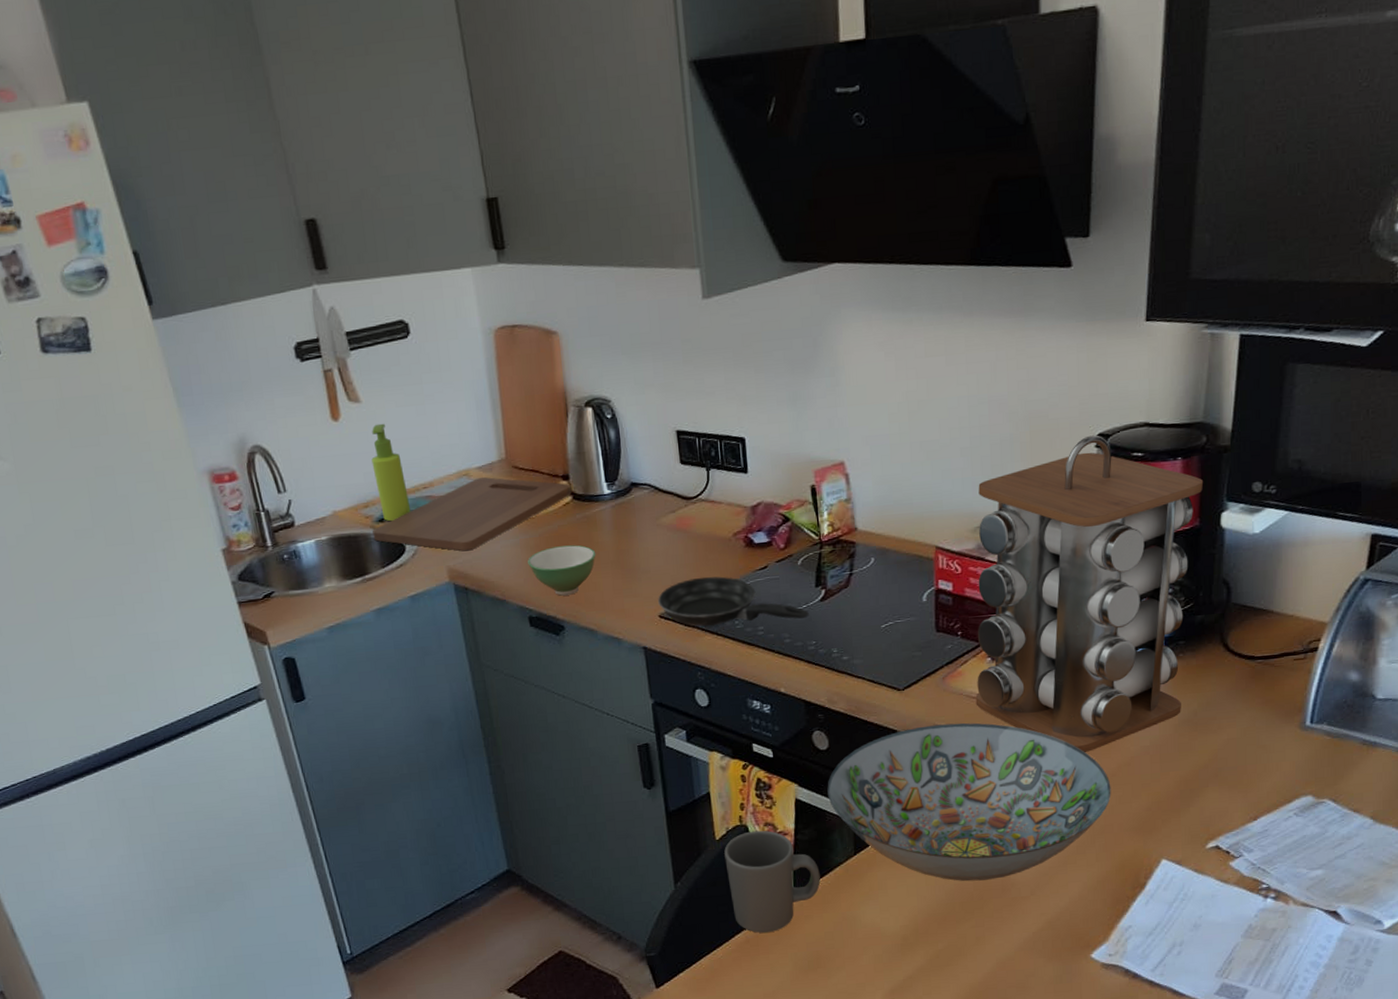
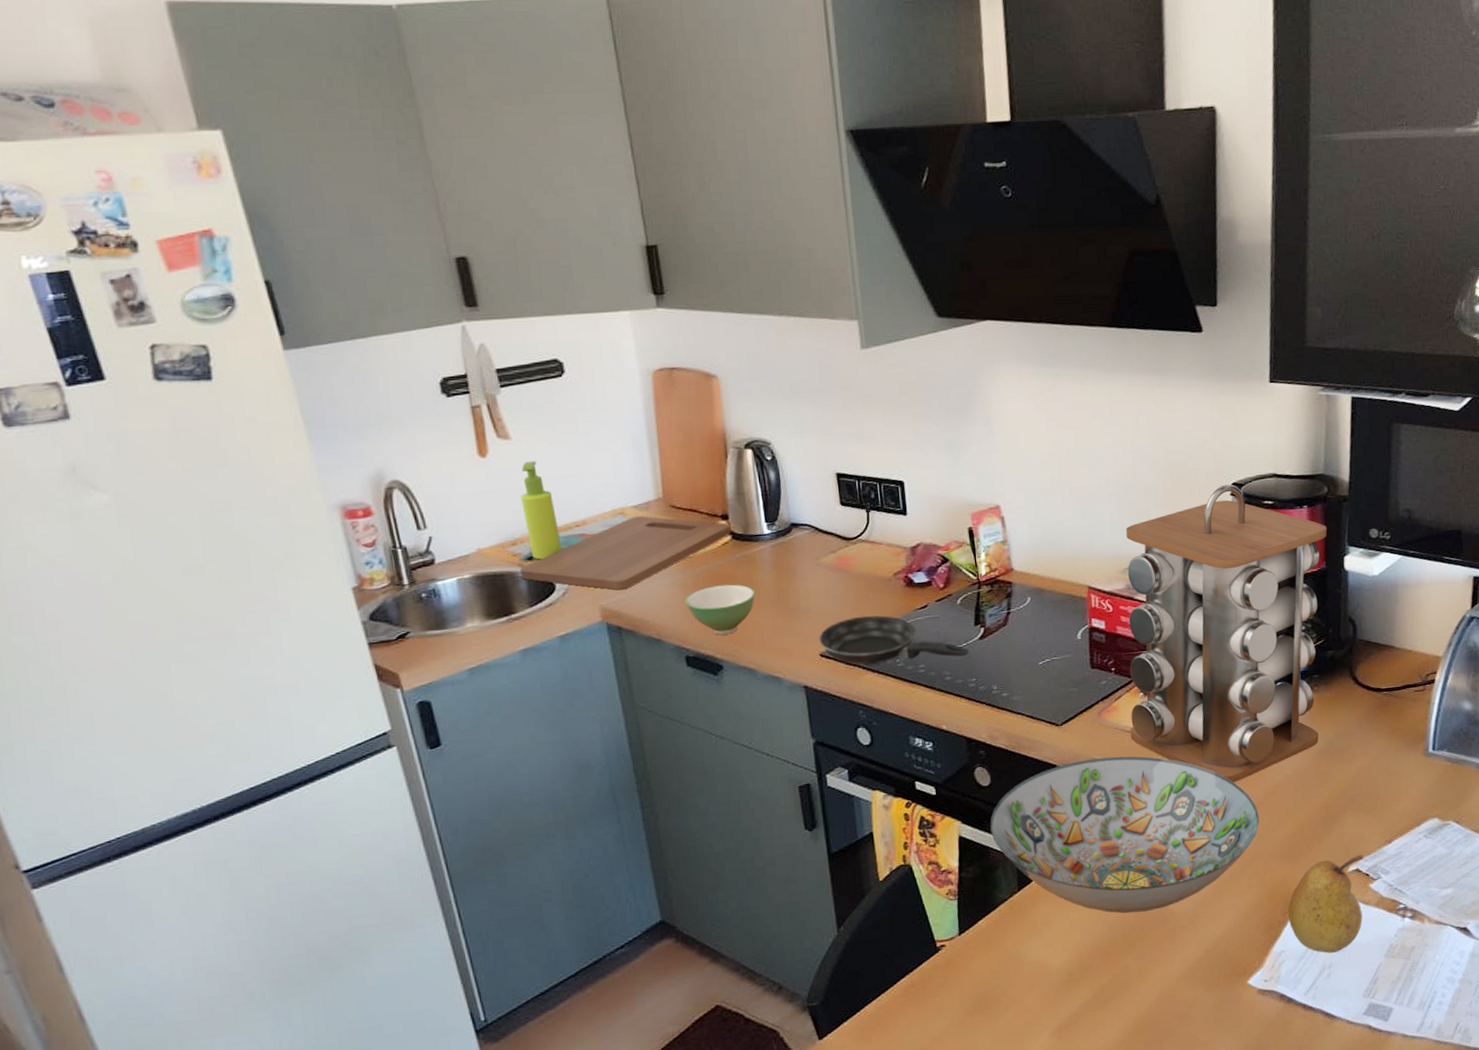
mug: present [724,830,821,933] -> none [888,869,986,976]
fruit: none [1137,831,1224,931] -> present [1287,854,1363,954]

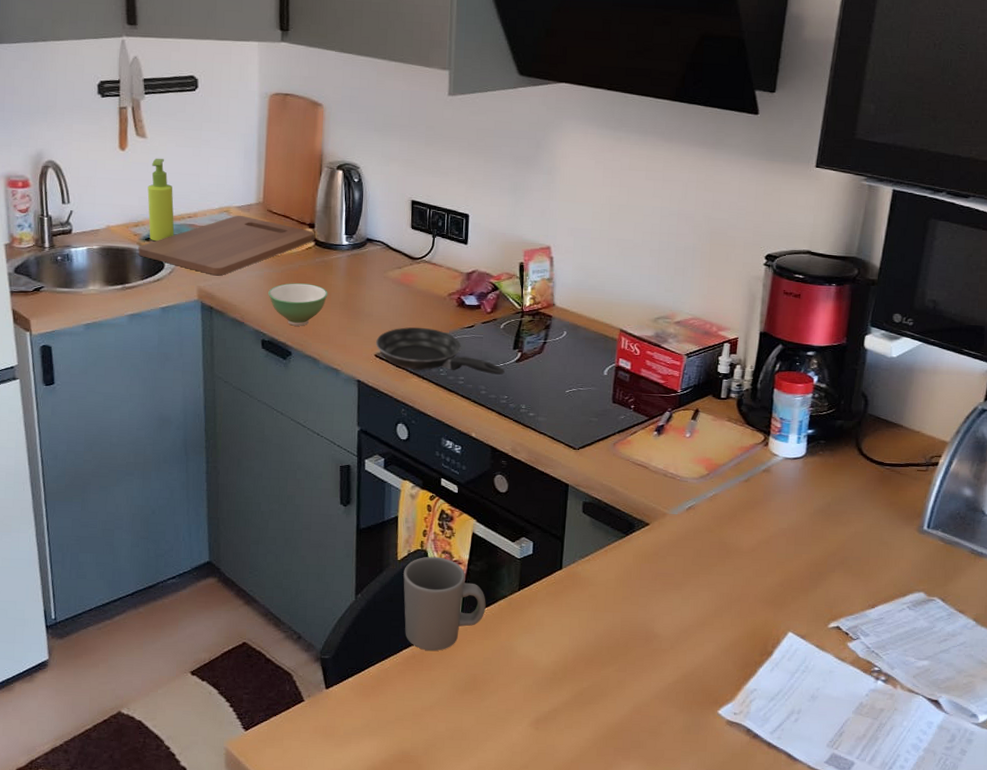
mug: none [888,869,986,976] -> present [403,556,486,651]
decorative bowl: present [990,756,1260,914] -> none [501,483,750,630]
spice rack: present [1125,484,1328,783] -> none [640,254,853,527]
fruit: present [1287,854,1363,954] -> none [764,612,845,700]

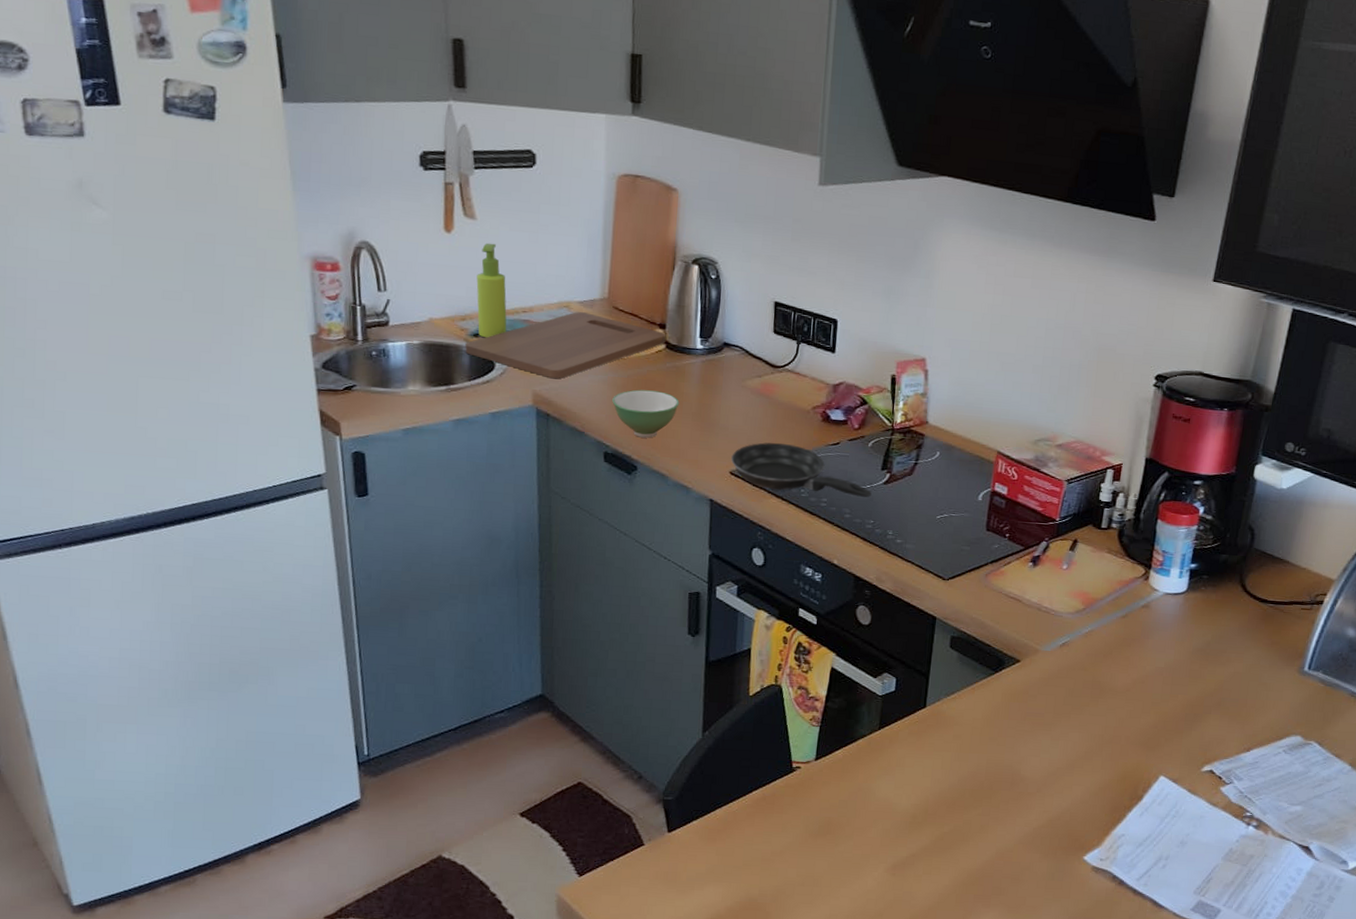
mug: present [403,556,486,651] -> none [755,692,844,793]

